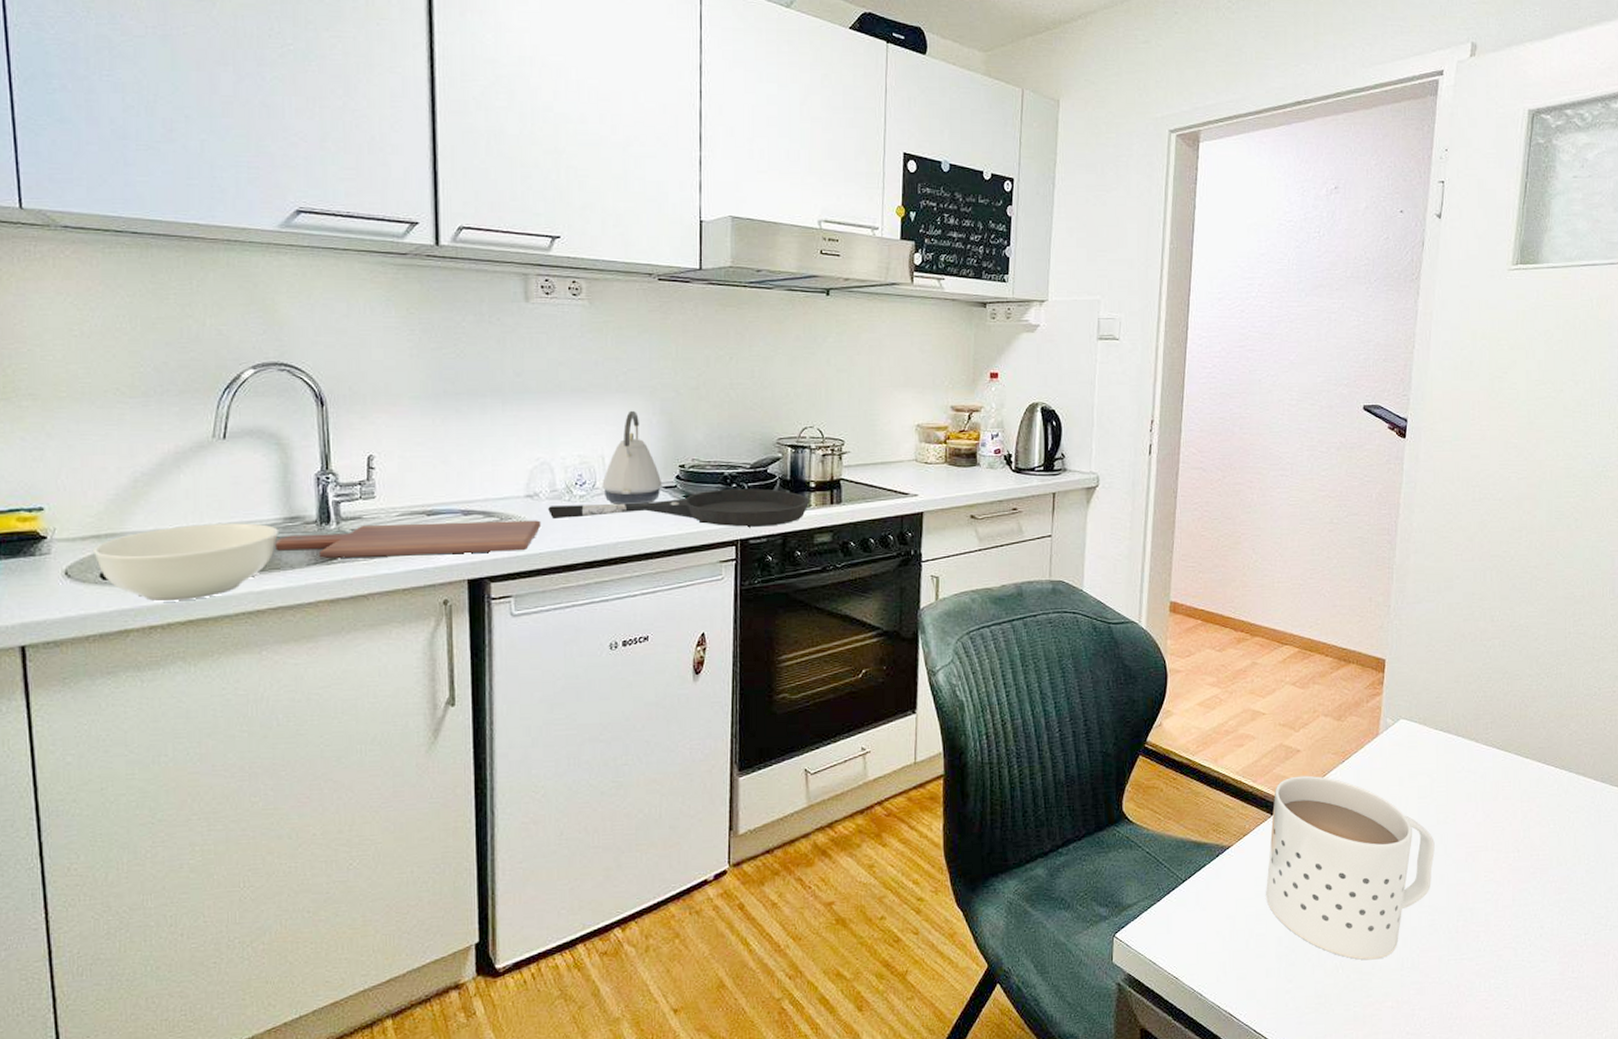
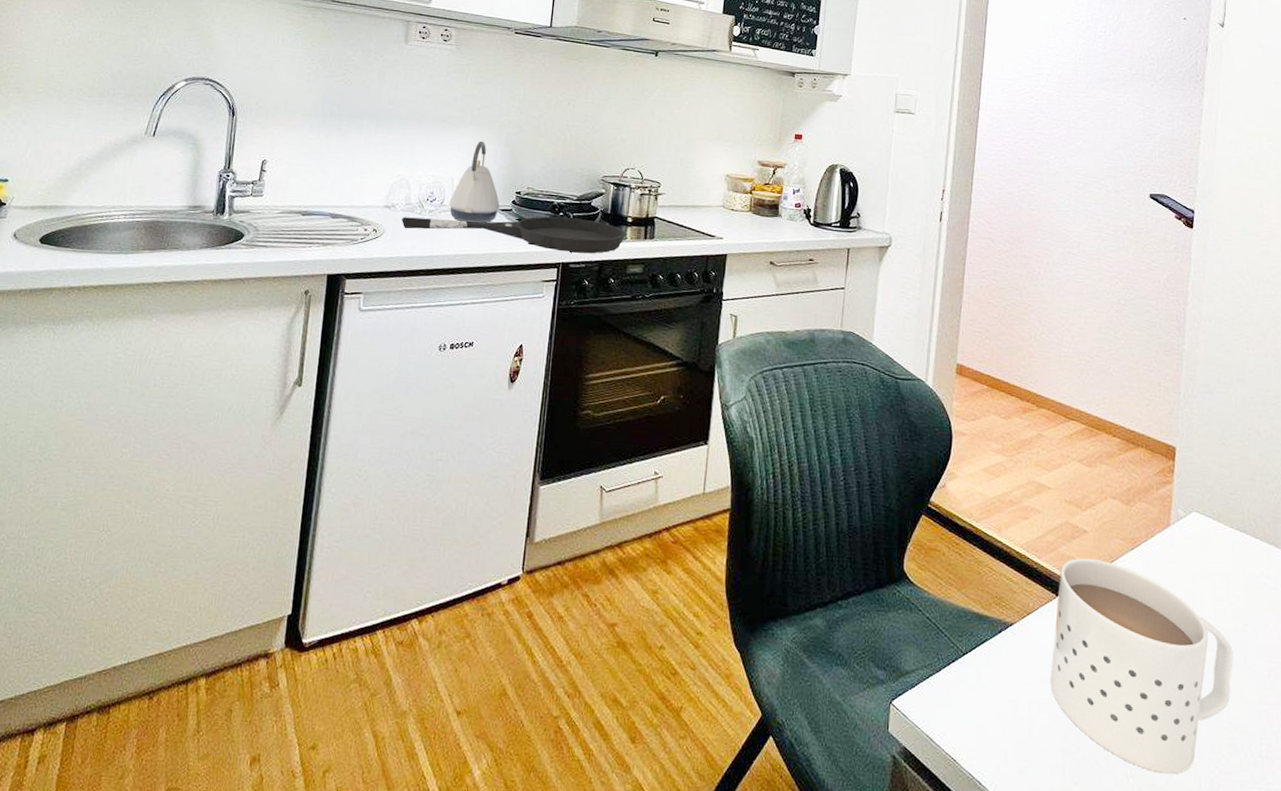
bowl: present [92,523,280,602] -> none [37,205,183,269]
cutting board: present [275,520,542,558] -> none [177,219,395,254]

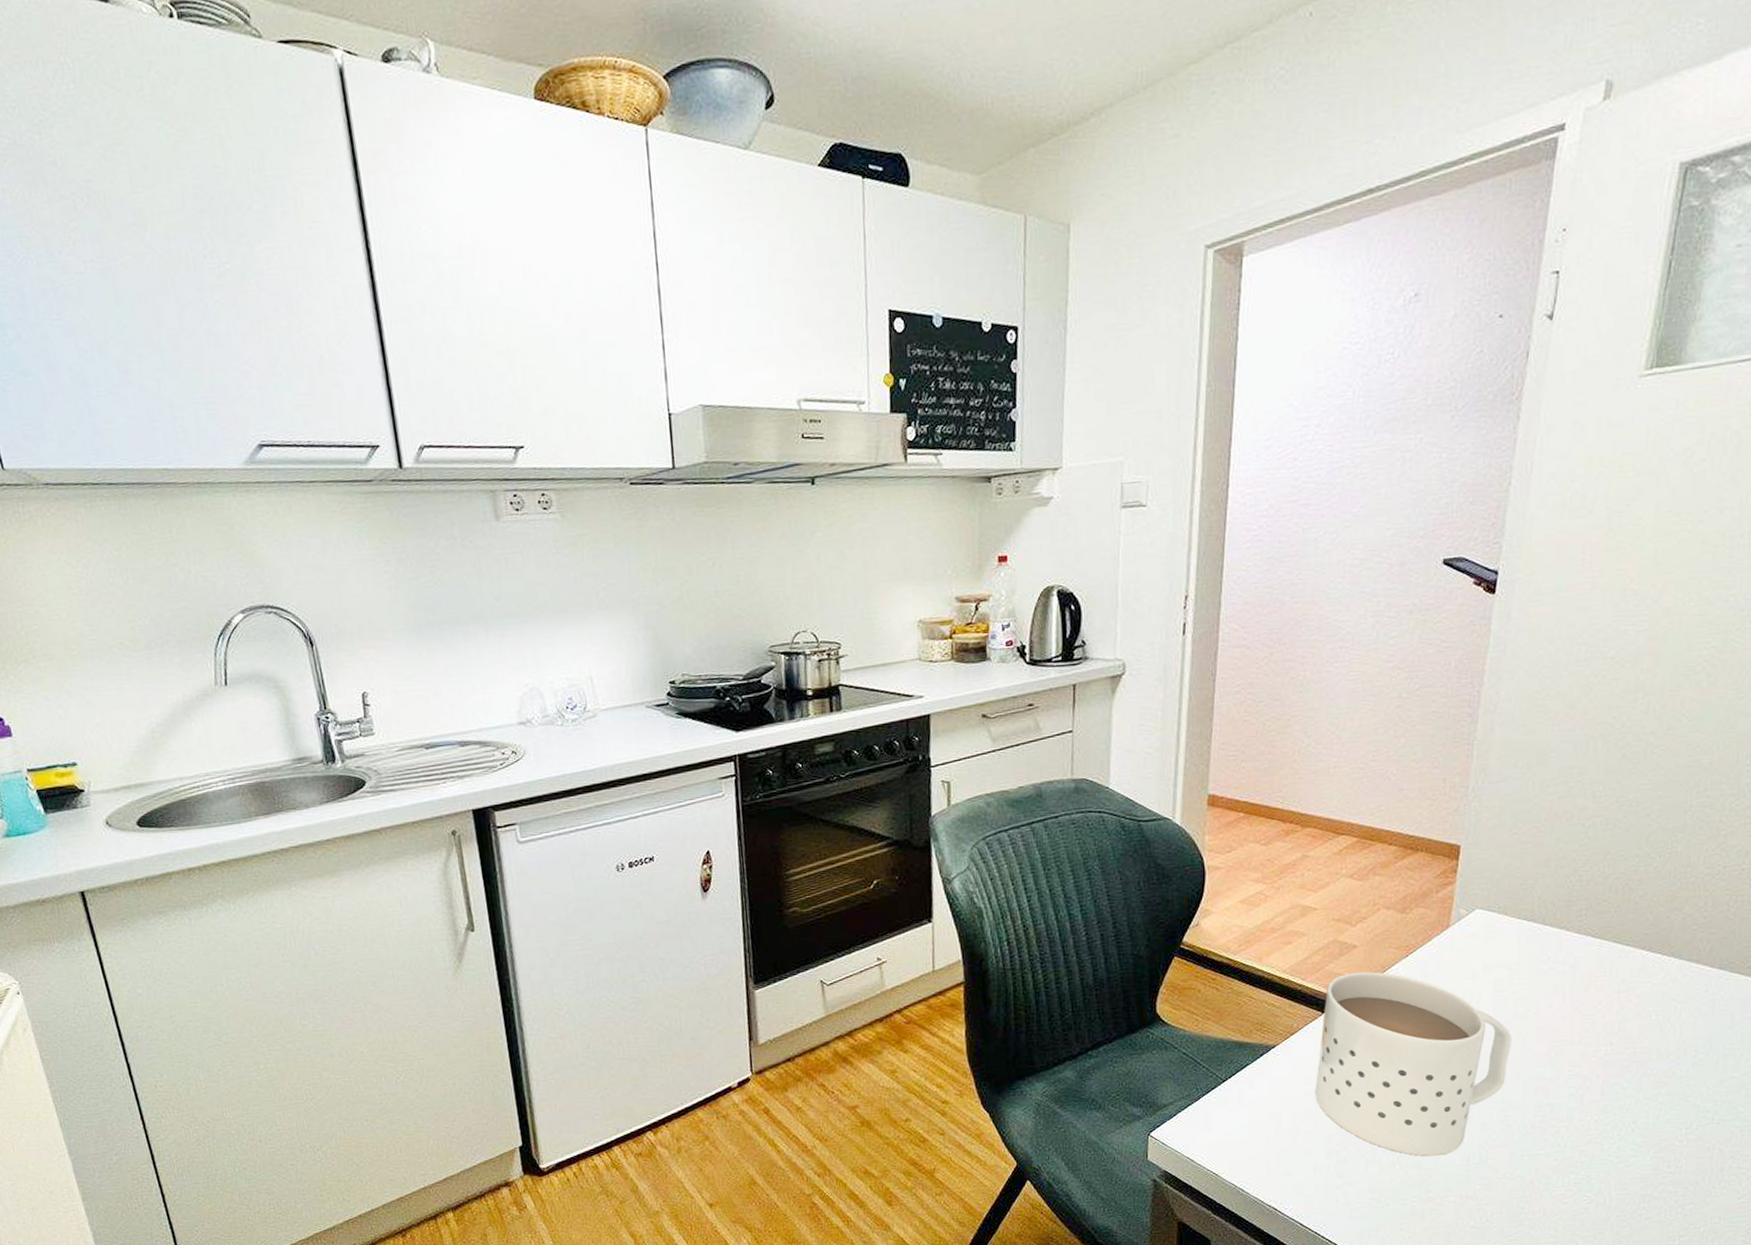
frying pan: present [401,216,626,254] -> none [541,700,808,746]
kettle: present [449,140,500,223] -> none [593,627,654,727]

